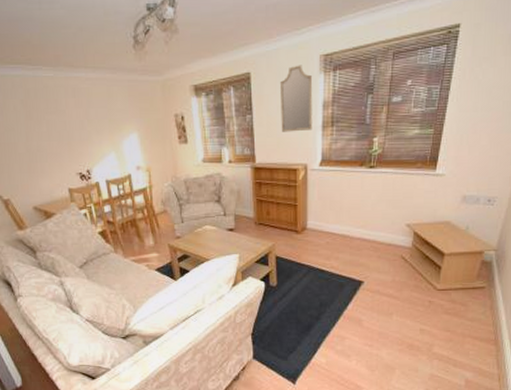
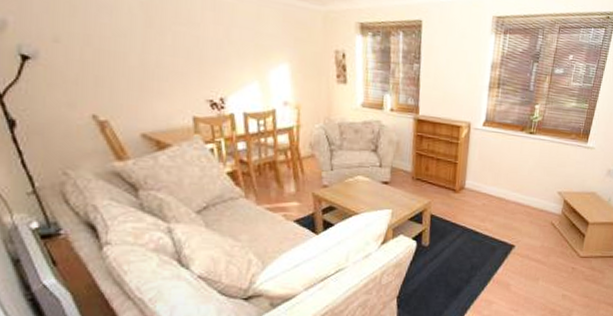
home mirror: present [279,65,313,132] -> none [448,21,484,89]

